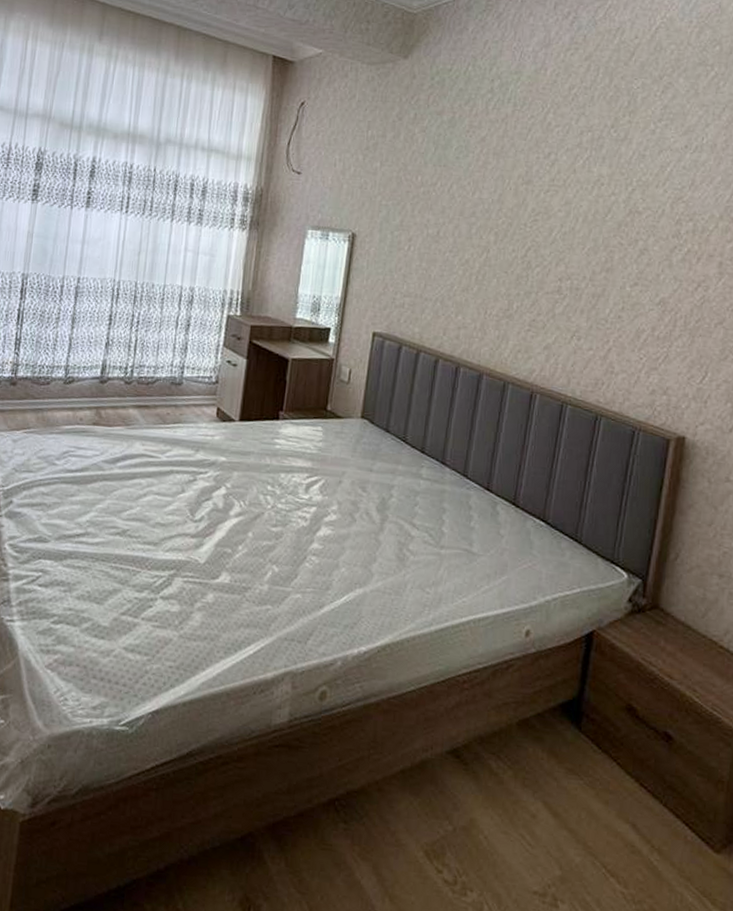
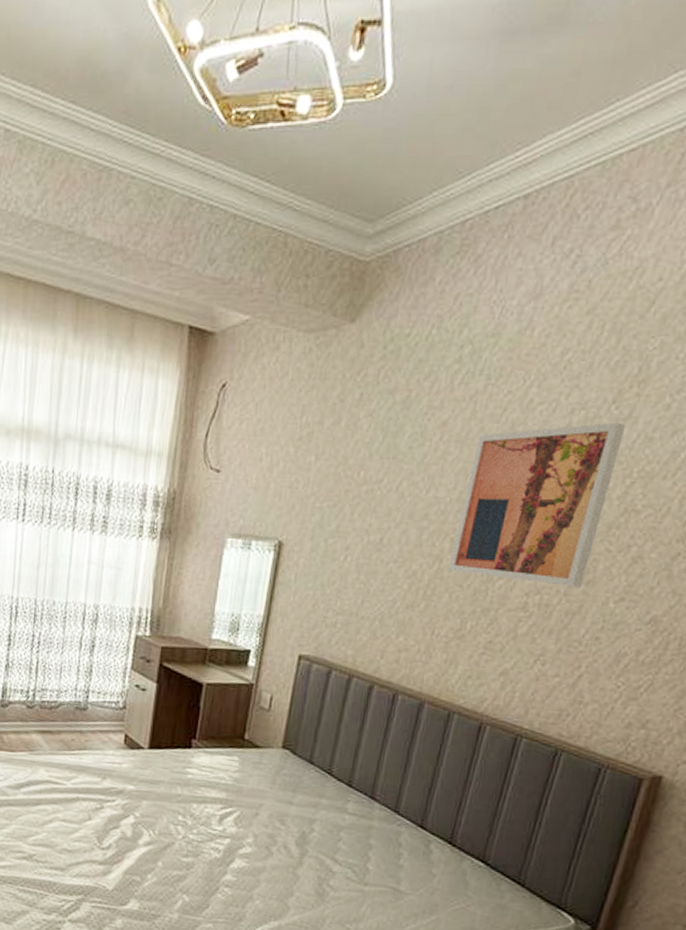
wall art: none [494,142,624,274] -> present [447,422,626,587]

